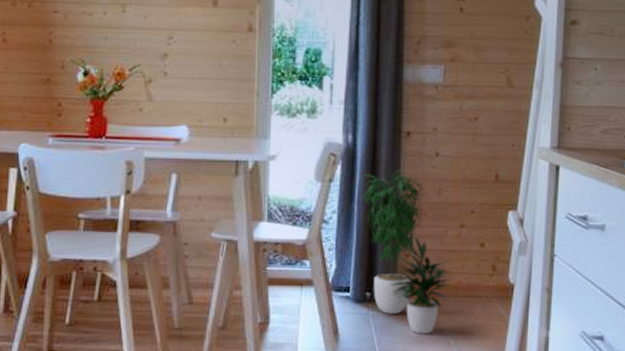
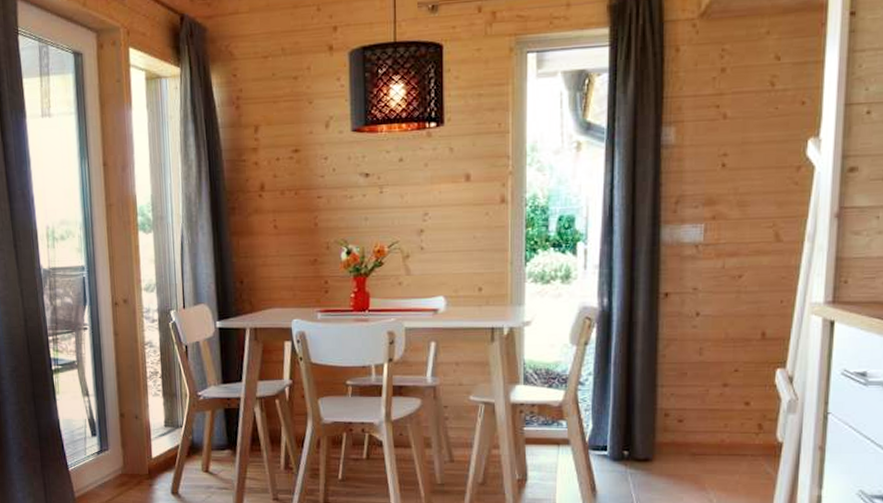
potted plant: present [362,166,453,334] -> none [618,327,716,492]

